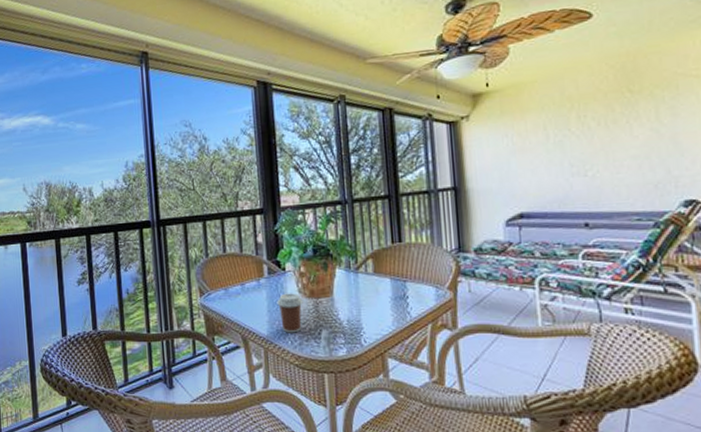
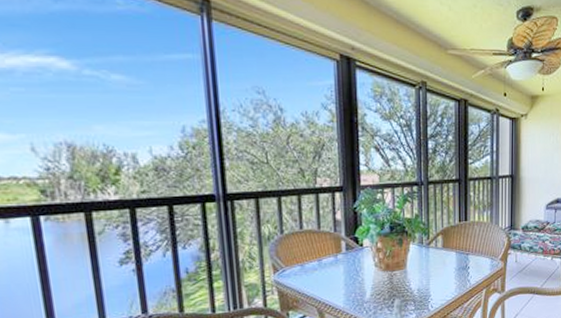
coffee cup: present [276,293,303,333] -> none [353,267,379,304]

